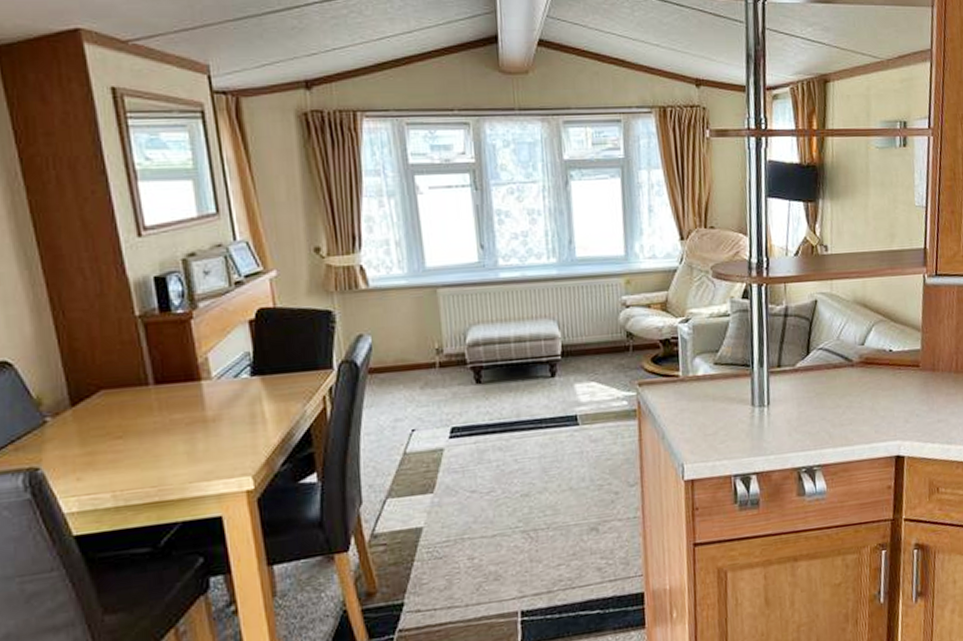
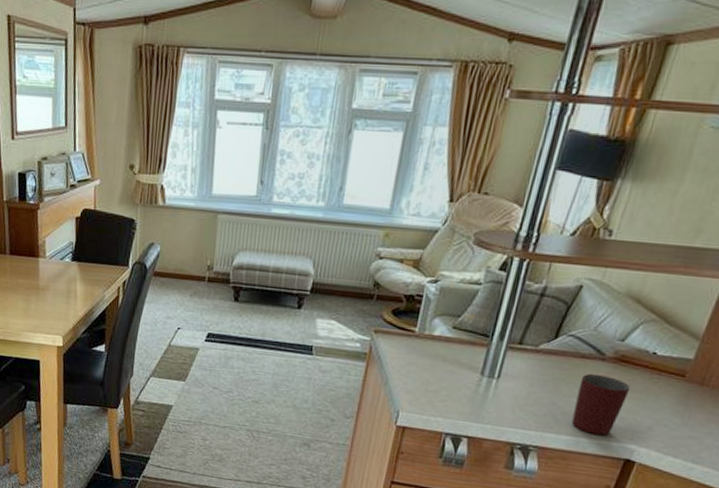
mug: none [839,380,881,440] -> present [572,373,631,436]

